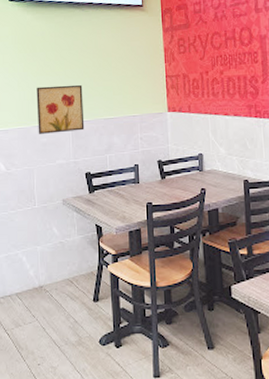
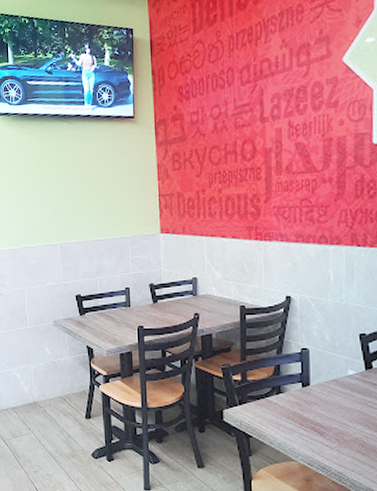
wall art: present [36,84,85,134] -> none [24,204,74,256]

